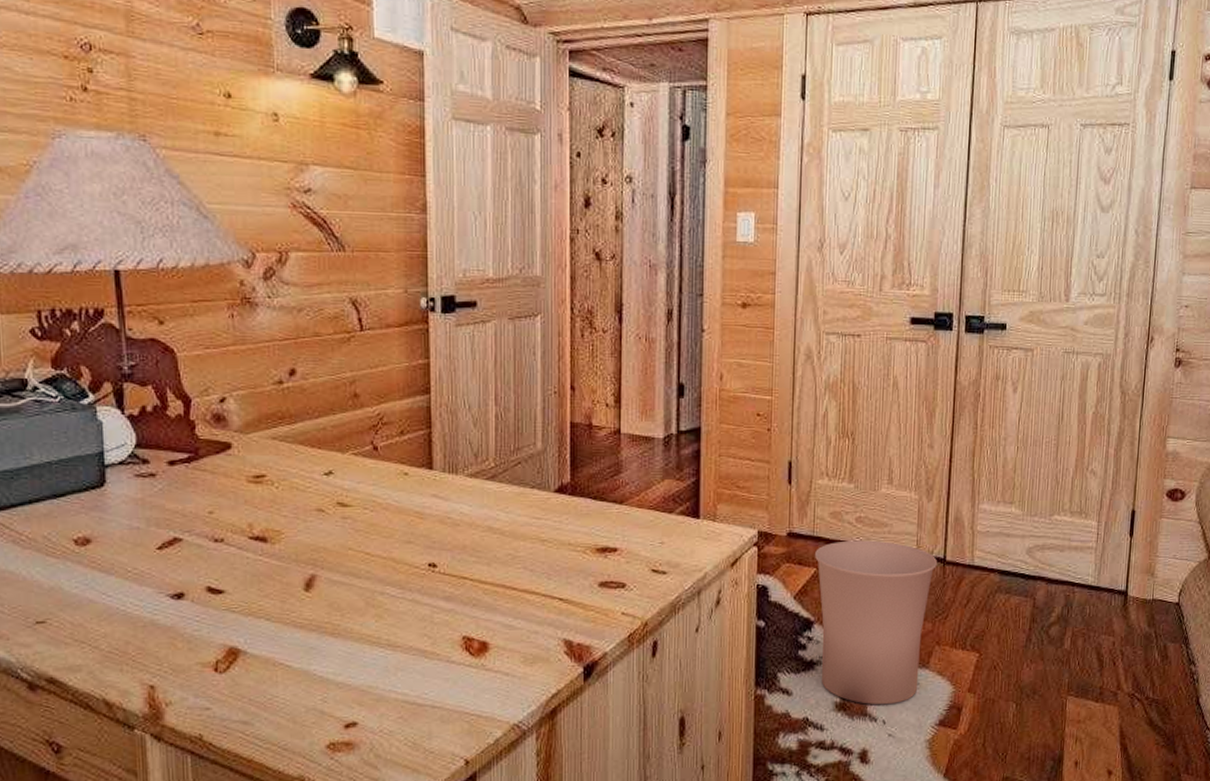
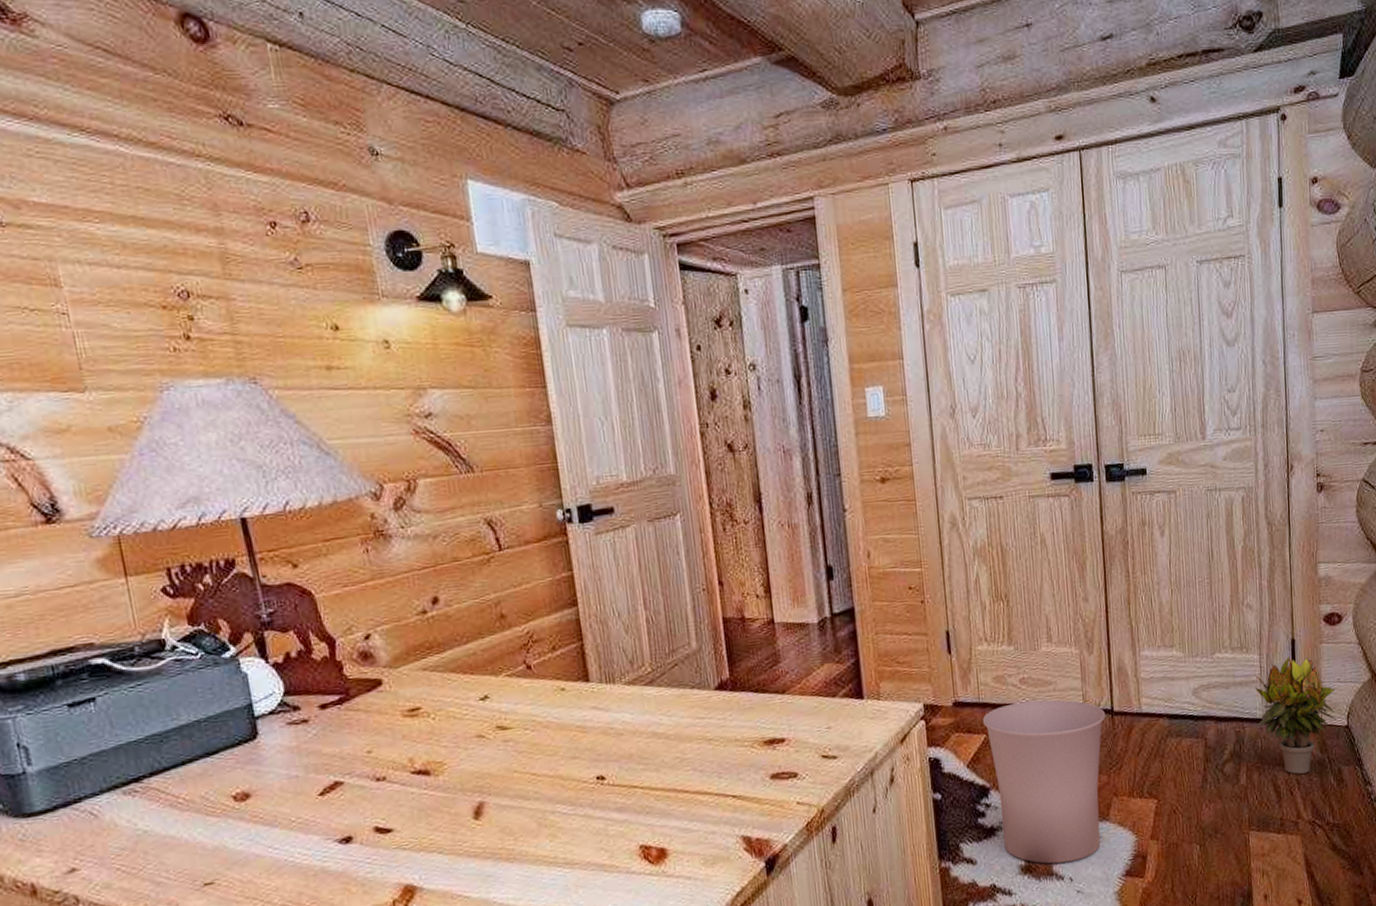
potted plant: none [1086,527,1169,645] -> present [1254,656,1338,775]

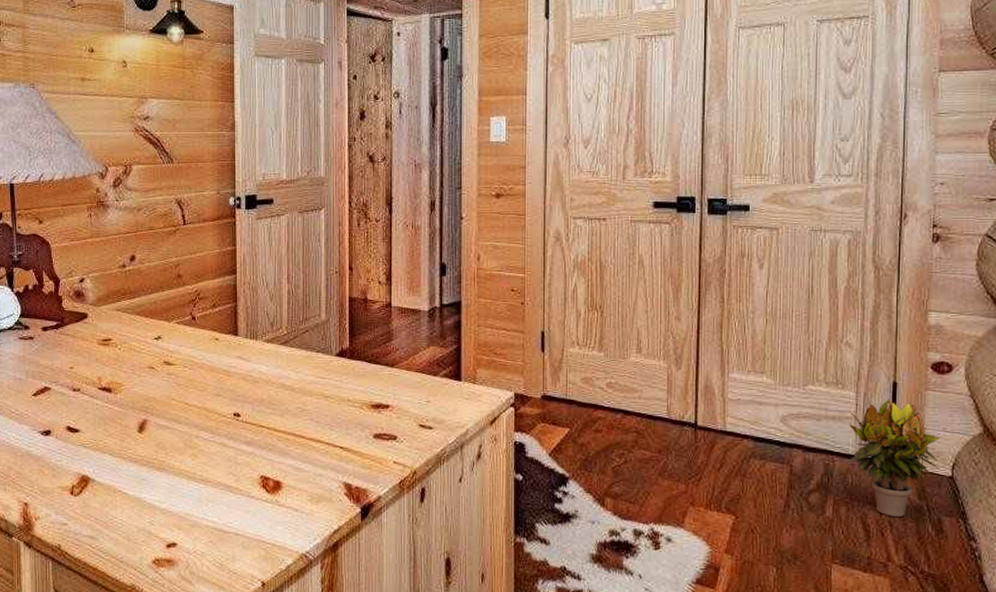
waste bin: present [983,699,1105,864] -> none [568,404,688,560]

